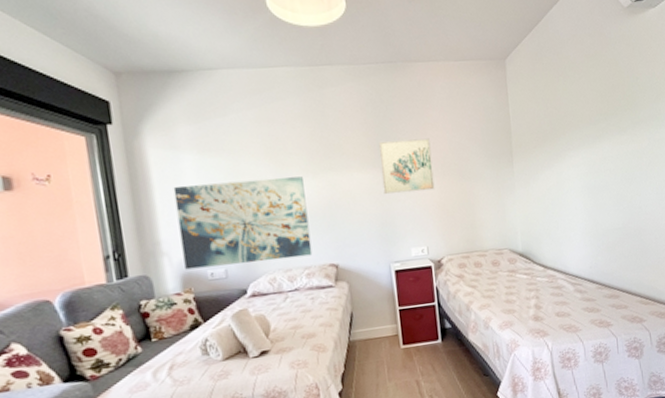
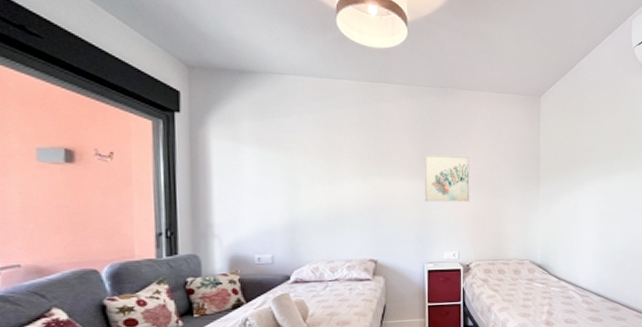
wall art: present [173,176,313,270] -> none [231,175,355,253]

